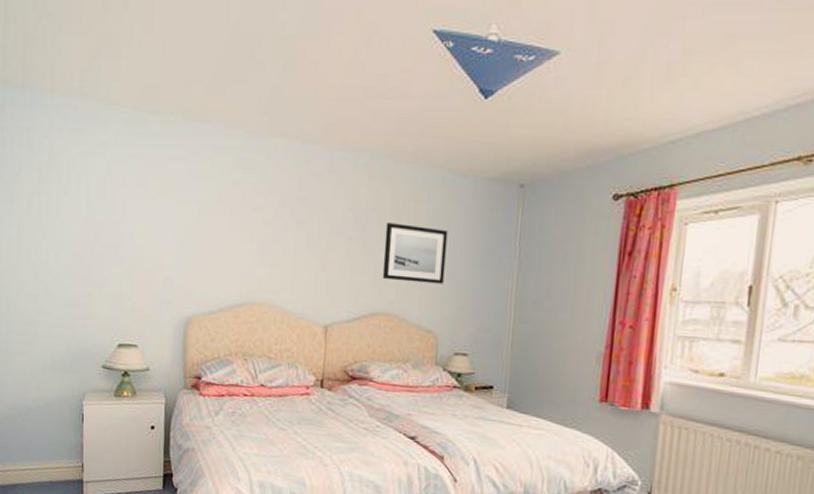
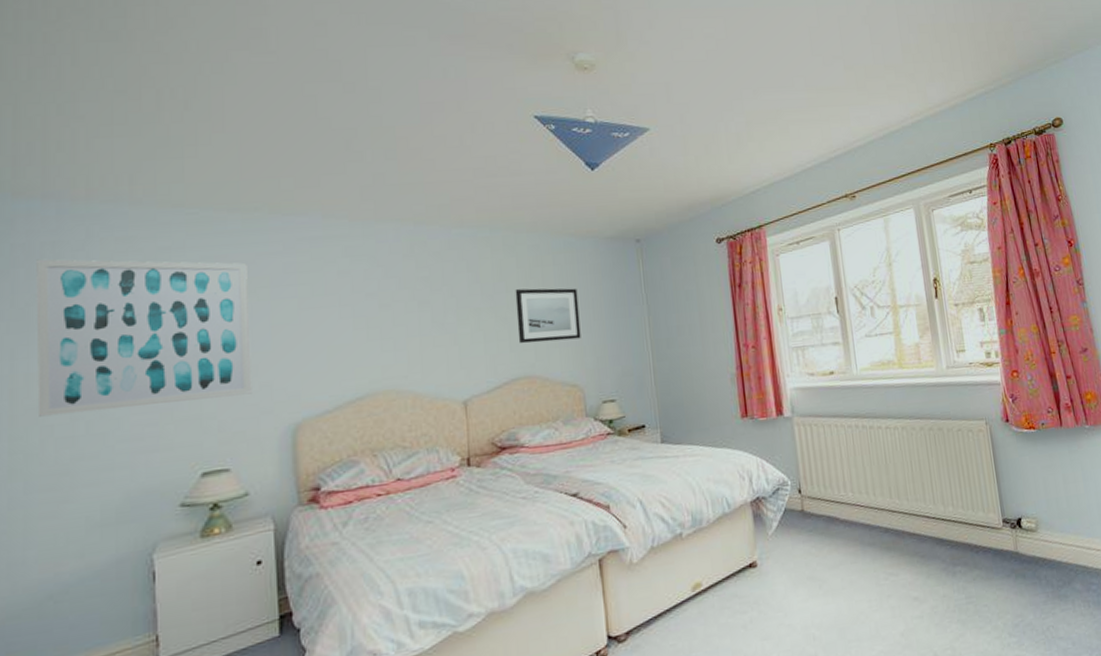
wall art: none [15,142,162,284] -> present [36,259,252,417]

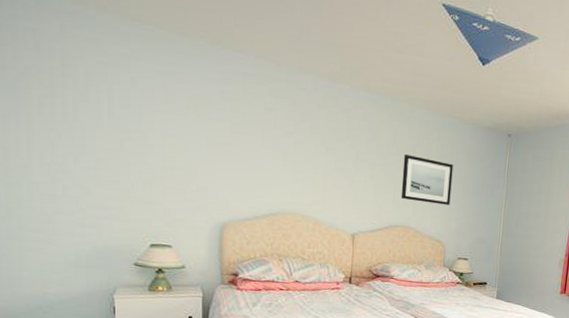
wall art: present [36,259,252,417] -> none [21,42,192,192]

